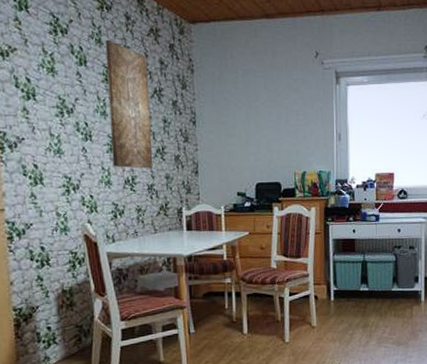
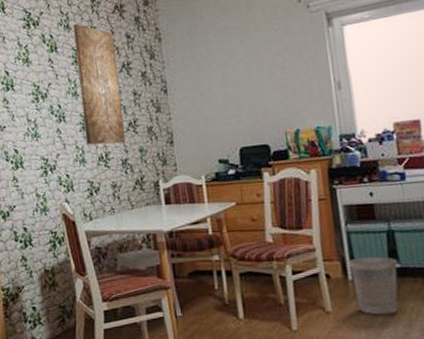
wastebasket: none [333,282,366,328] -> present [349,256,399,315]

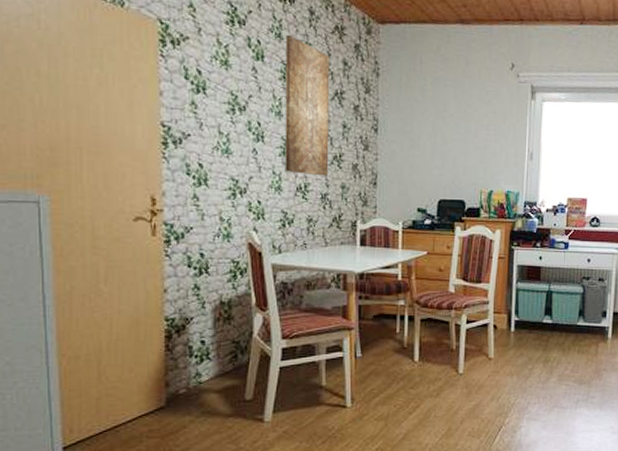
wastebasket: present [349,256,399,315] -> none [514,312,550,363]

